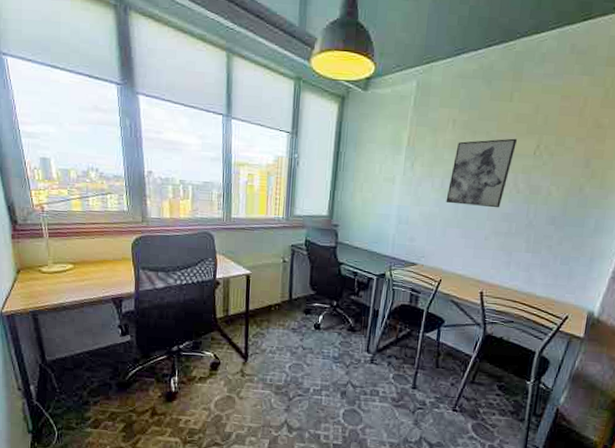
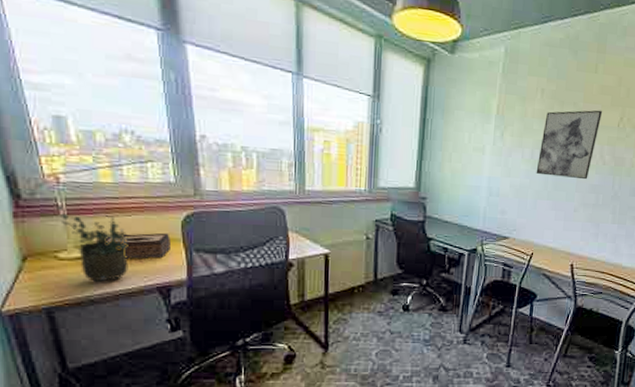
potted plant: none [40,229,93,293] -> present [55,205,130,283]
tissue box: none [73,253,123,274] -> present [103,232,170,259]

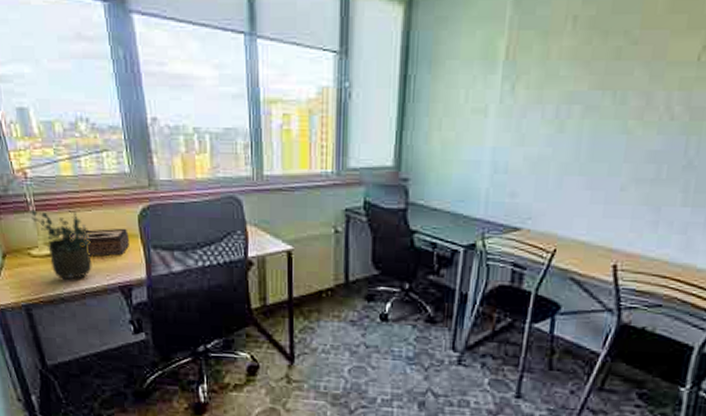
wall art: present [536,110,603,180] -> none [562,38,673,144]

